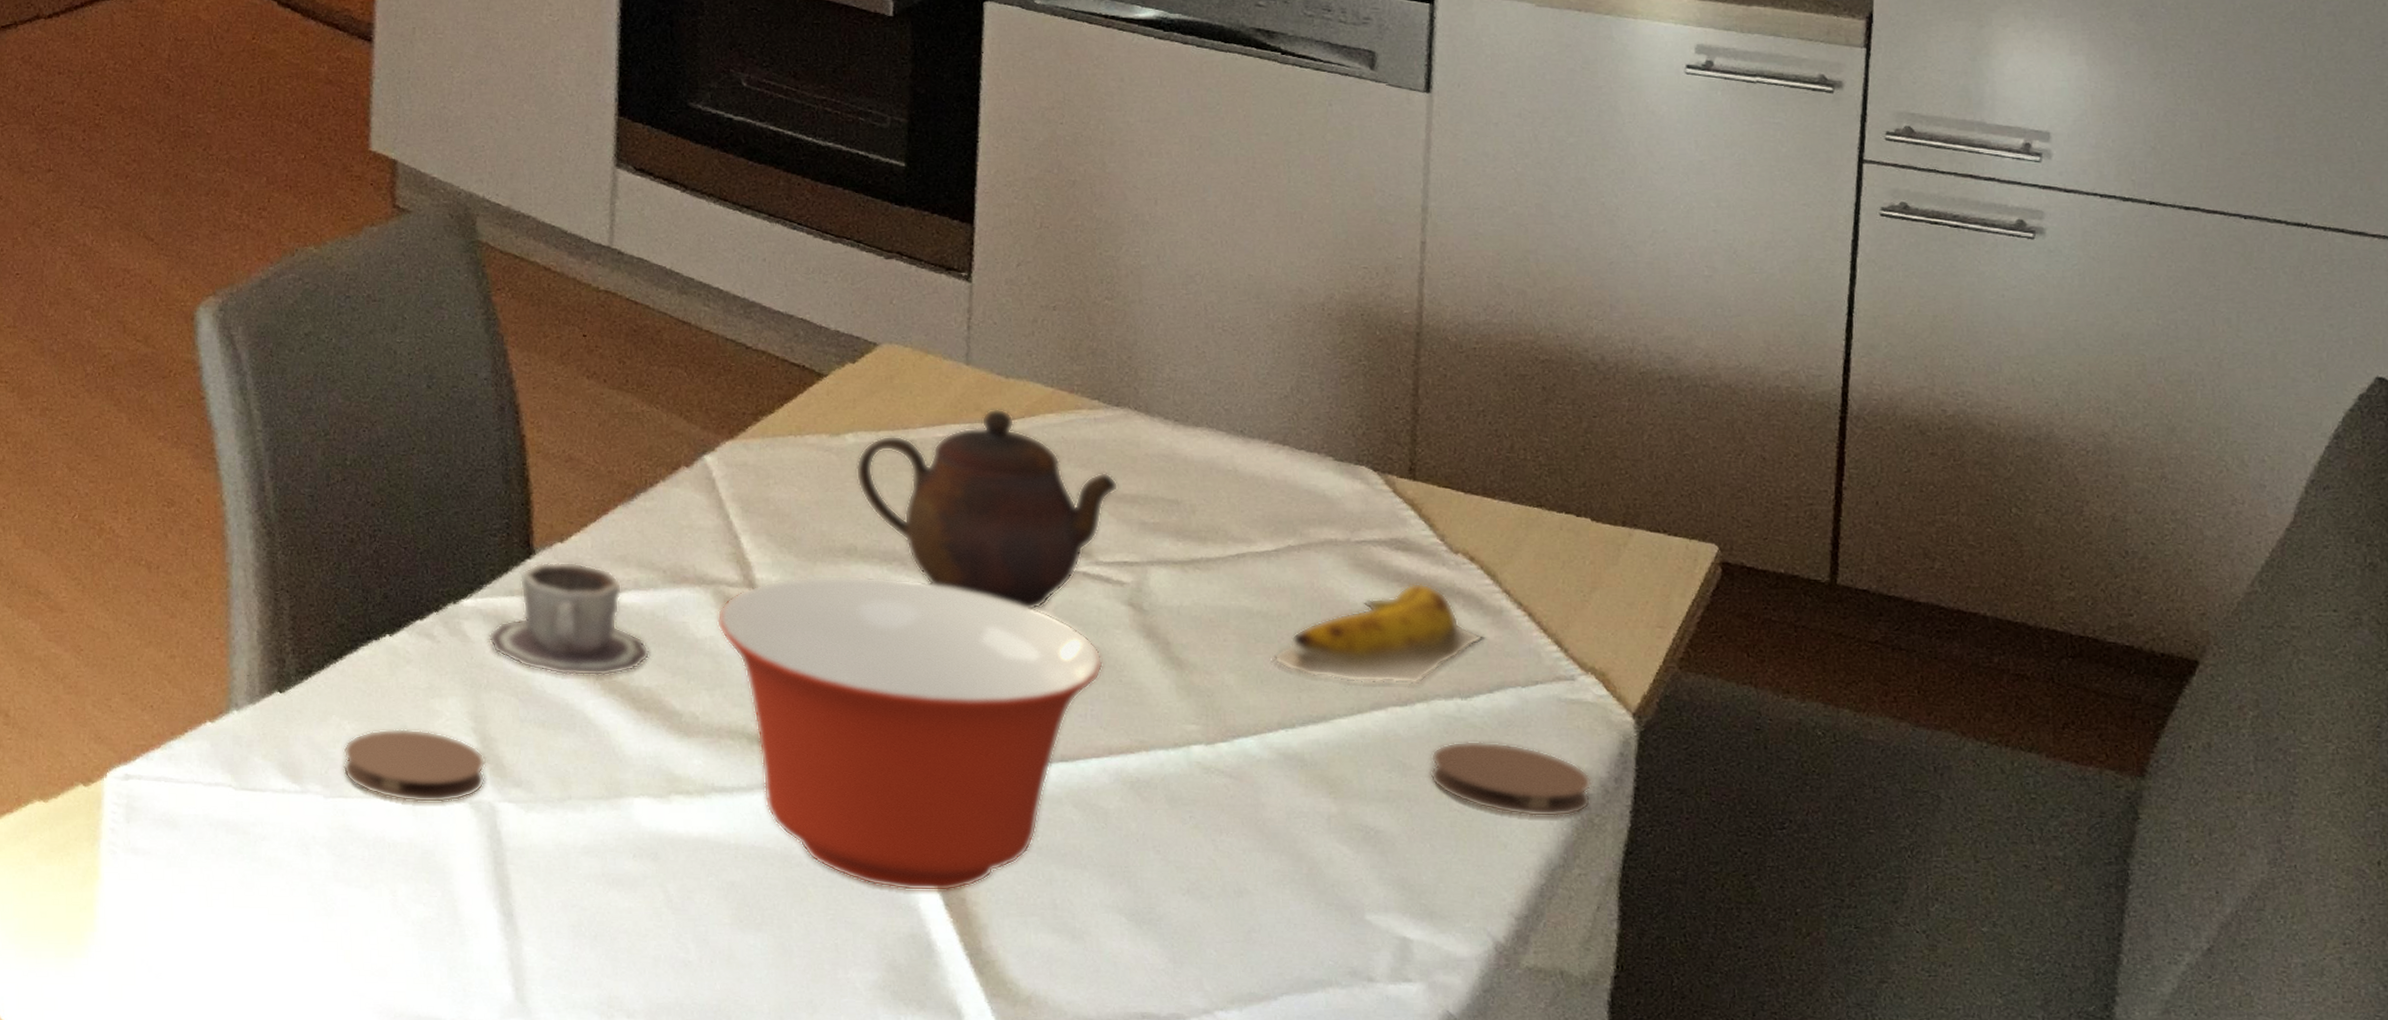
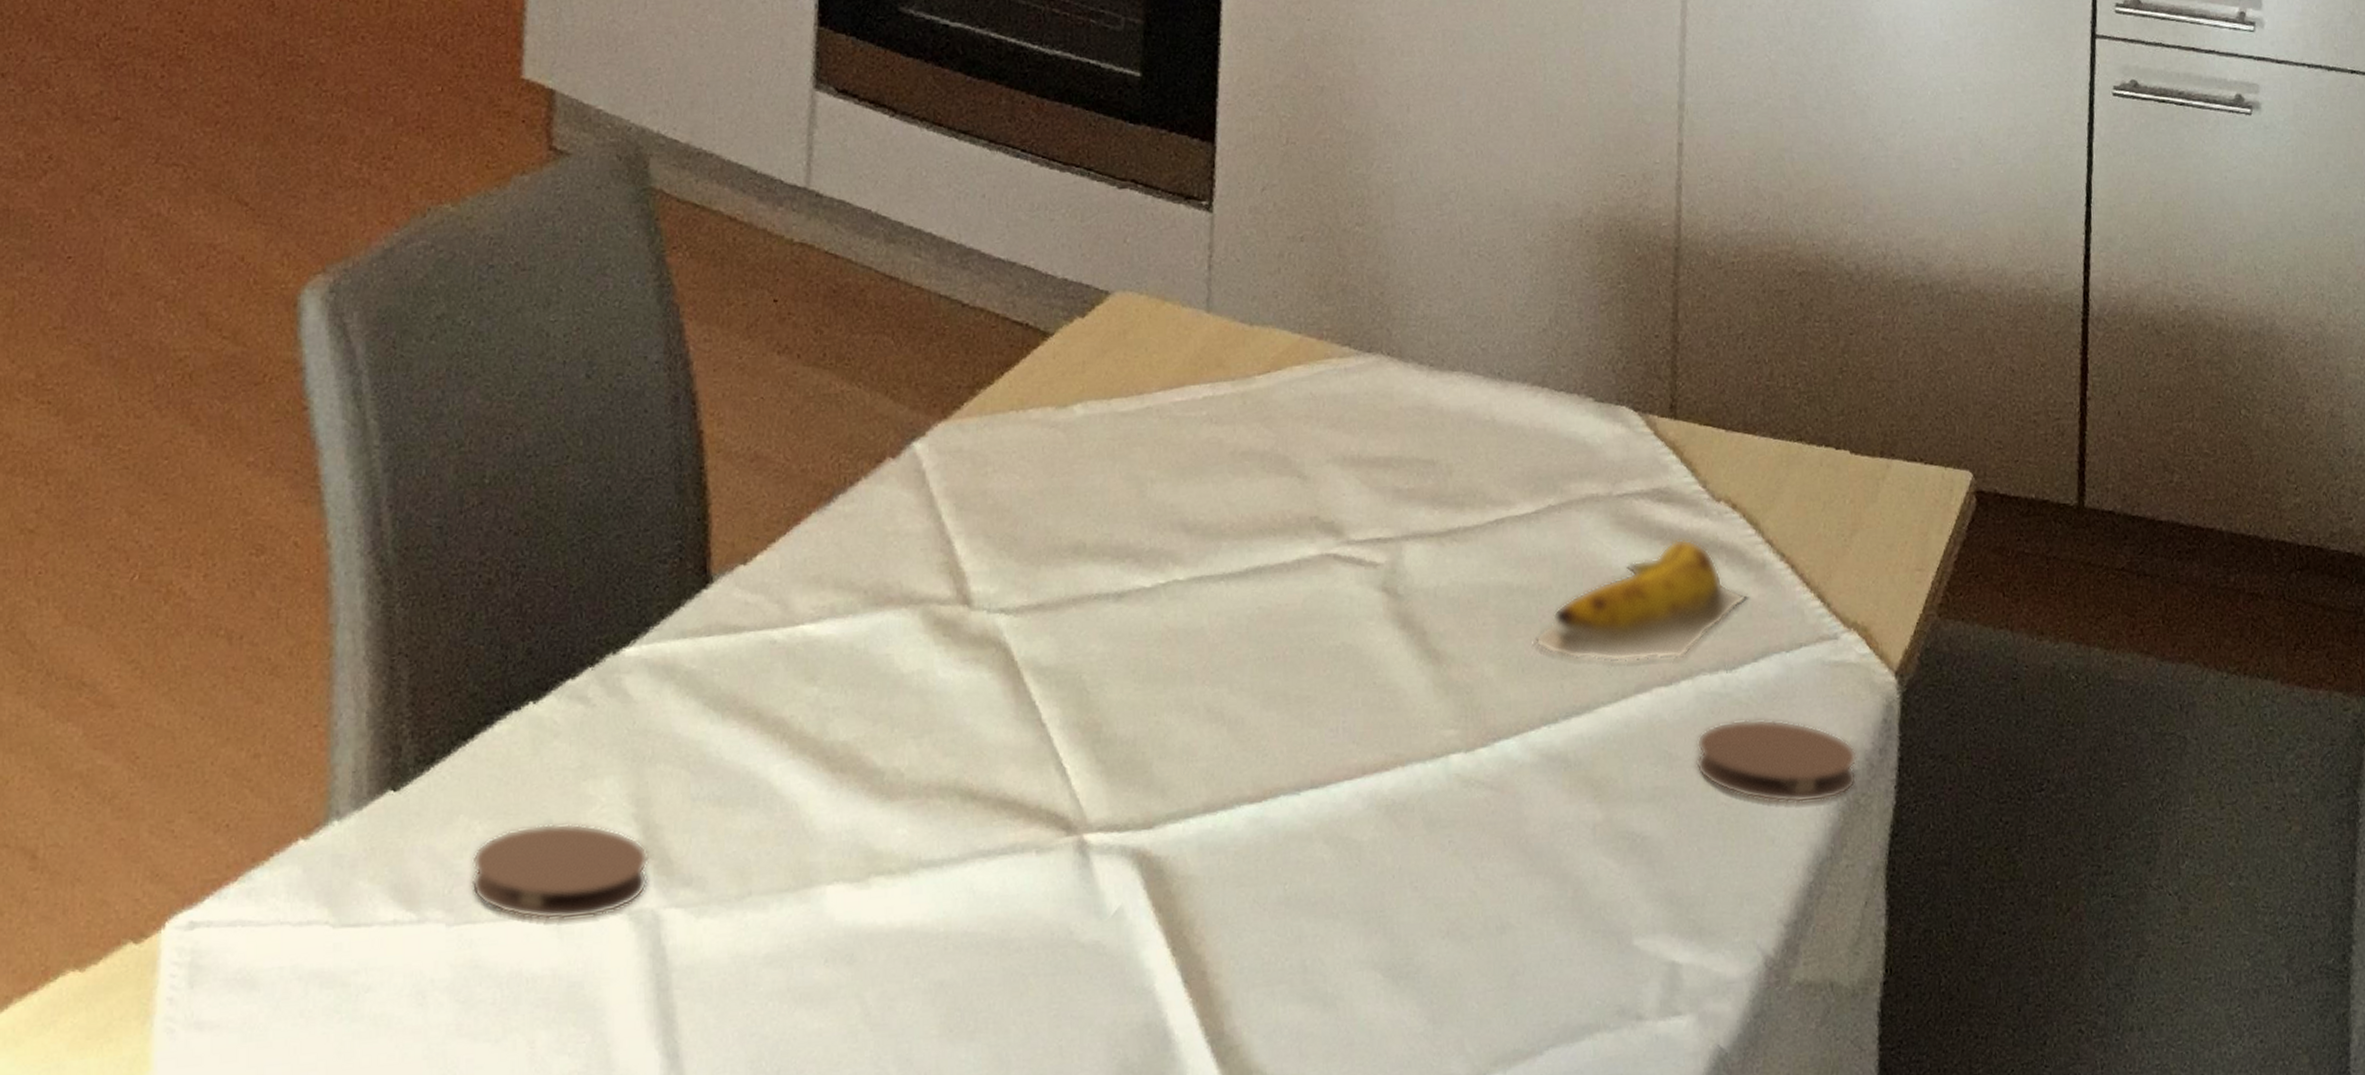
cup: present [488,562,650,676] -> none [654,588,848,736]
mixing bowl: present [716,575,1104,892] -> none [925,577,1357,969]
teapot: present [855,409,1119,609] -> none [1084,363,1371,605]

